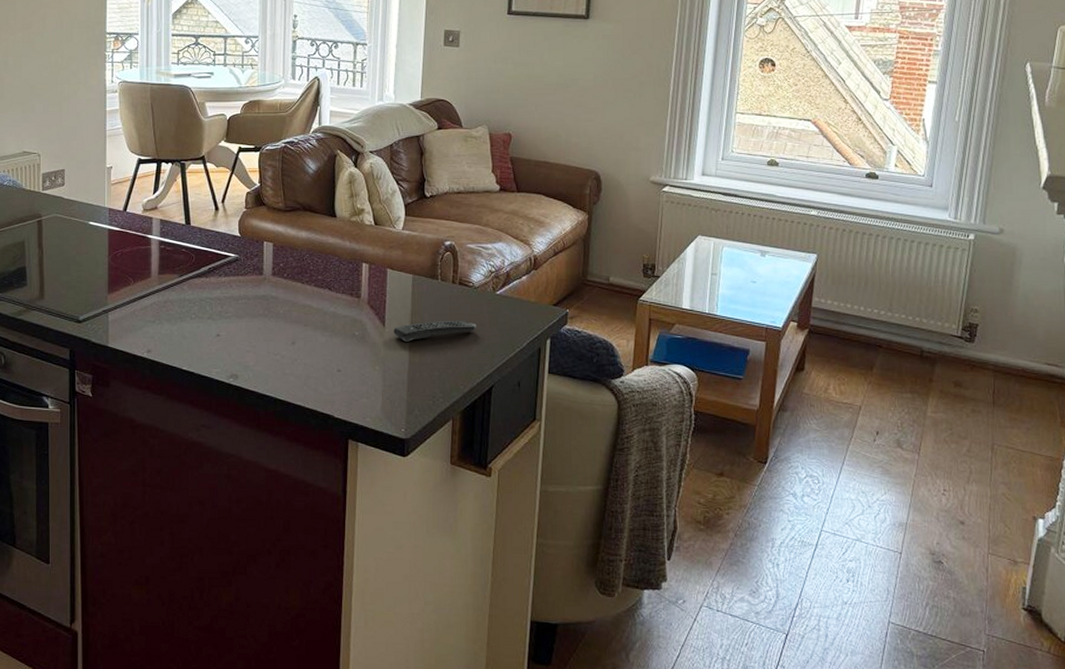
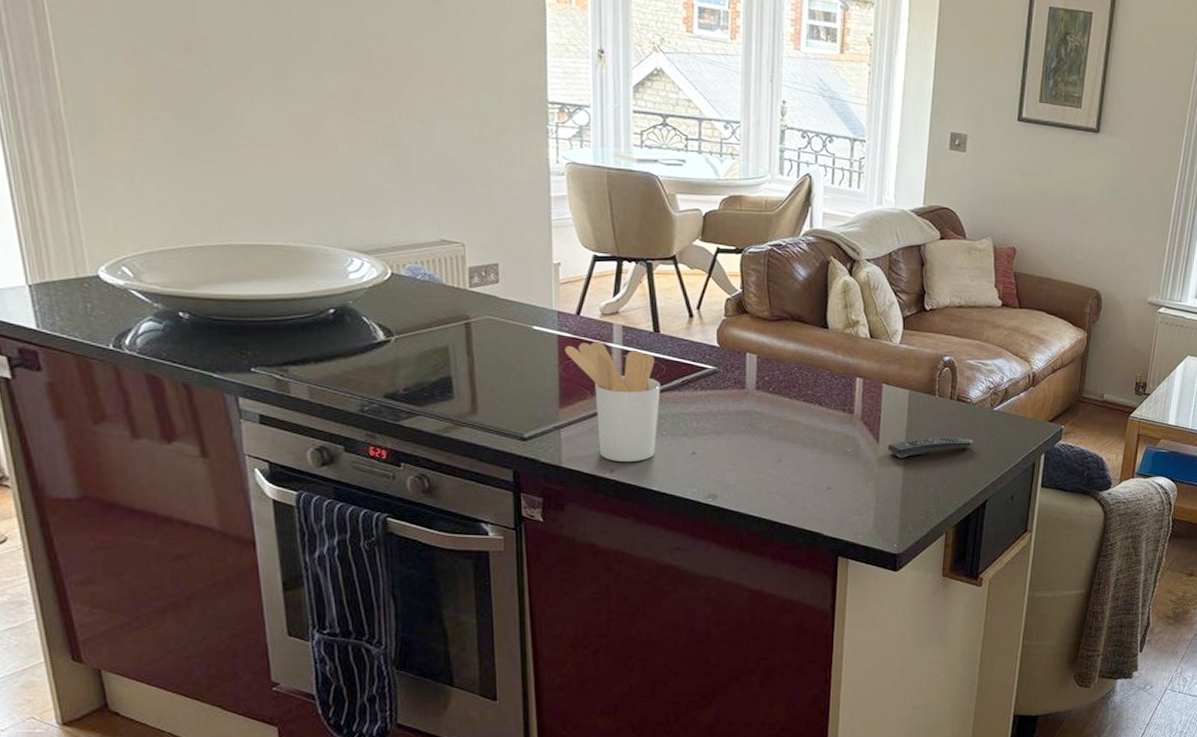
utensil holder: none [113,234,191,342] -> present [564,342,661,461]

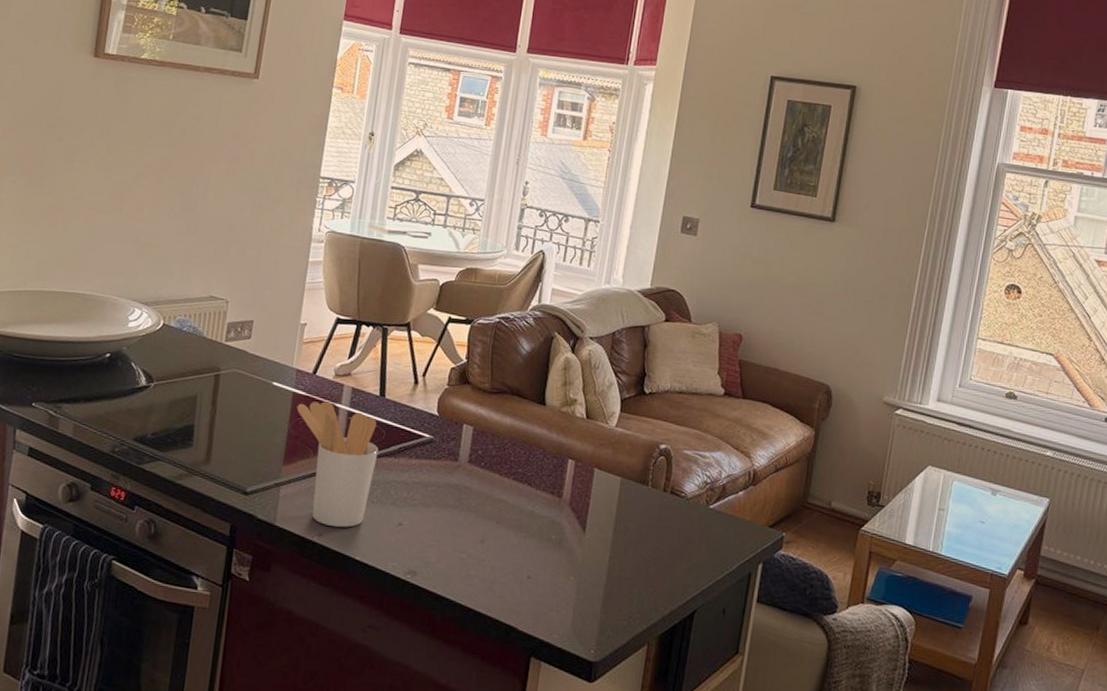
remote control: present [888,437,973,458] -> none [593,531,685,552]

